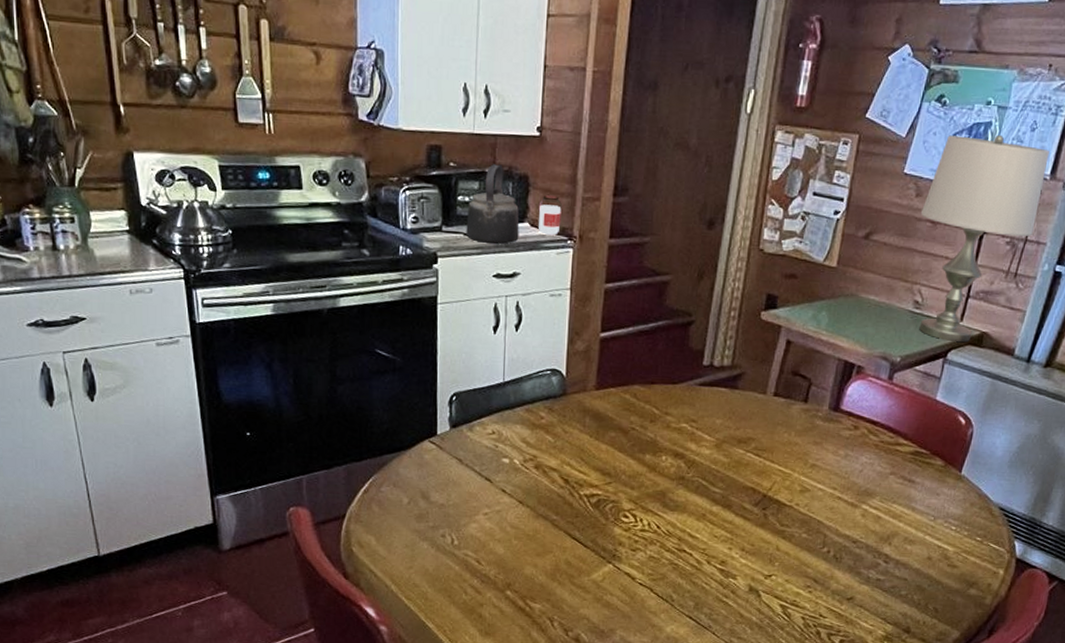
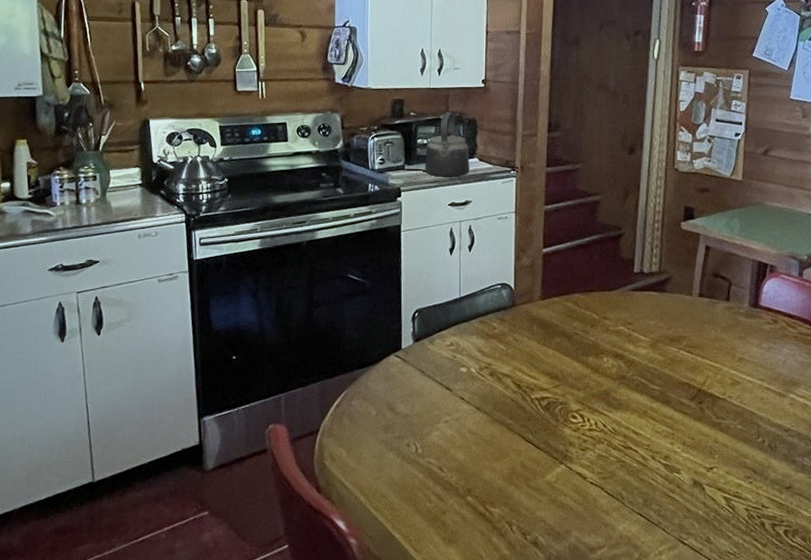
jar: present [538,194,562,235] -> none [485,134,505,167]

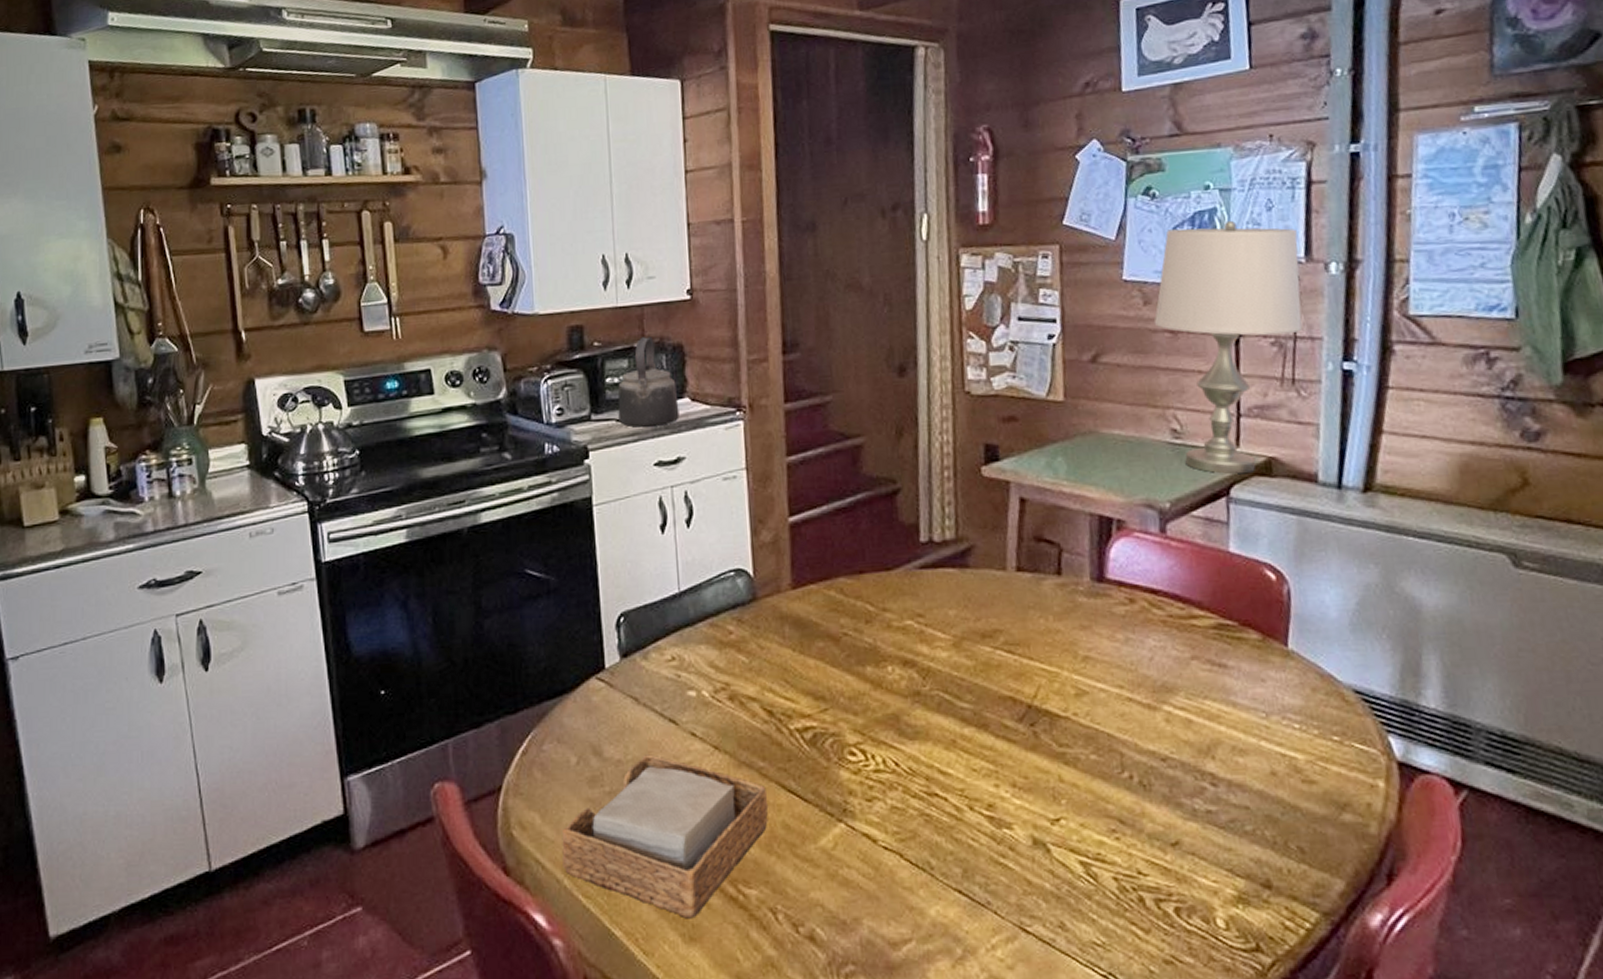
napkin holder: none [361,411,512,527] -> present [561,754,769,919]

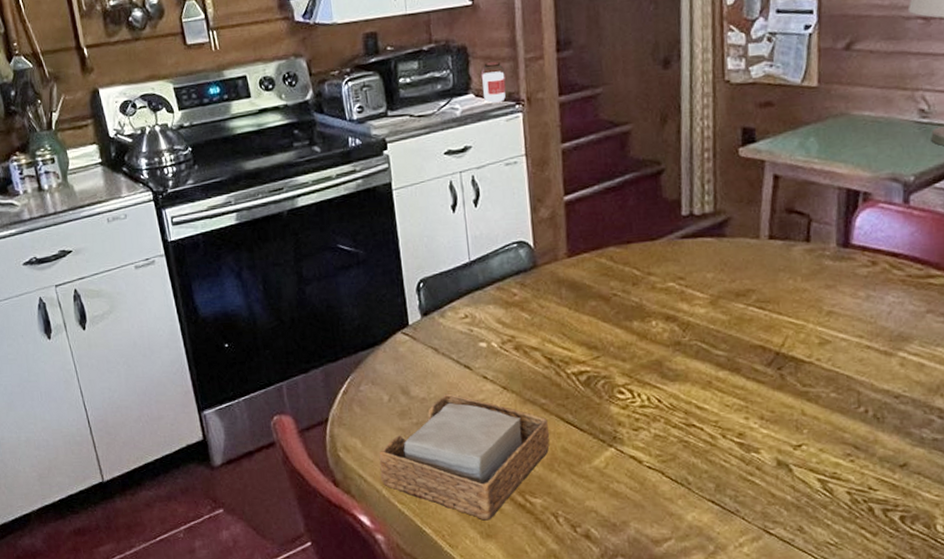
kettle: present [618,336,679,427] -> none [410,40,465,121]
jar: none [698,362,726,409] -> present [480,61,506,103]

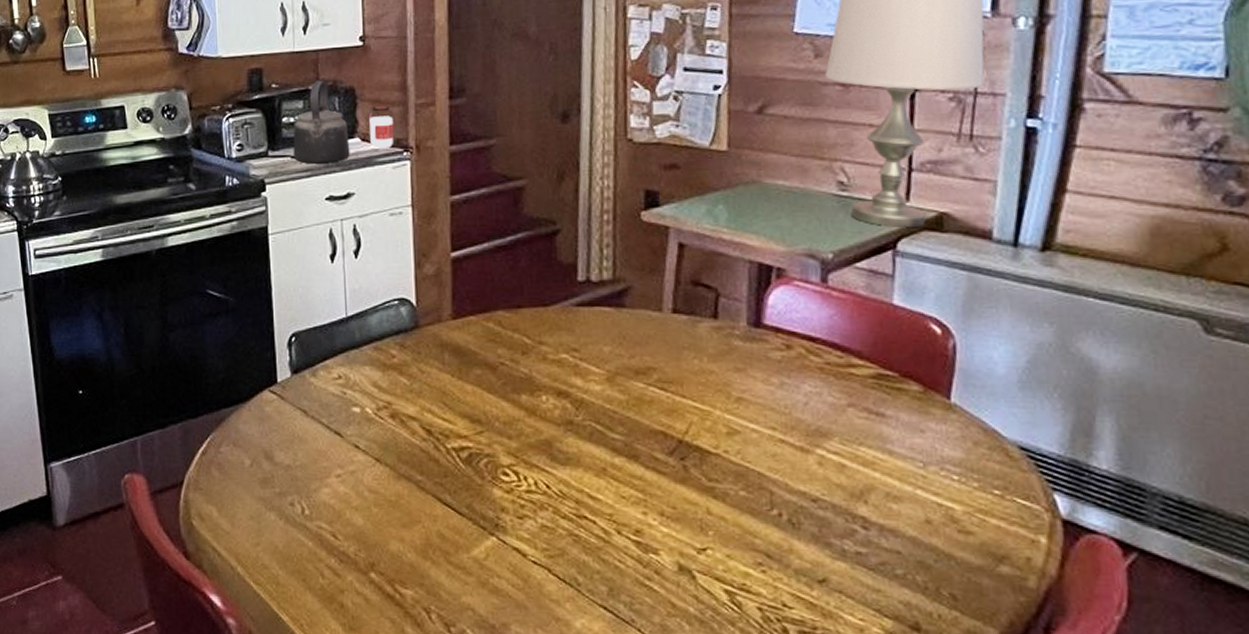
napkin holder: present [379,393,550,521] -> none [236,462,425,611]
kettle: none [410,40,465,121] -> present [293,80,350,164]

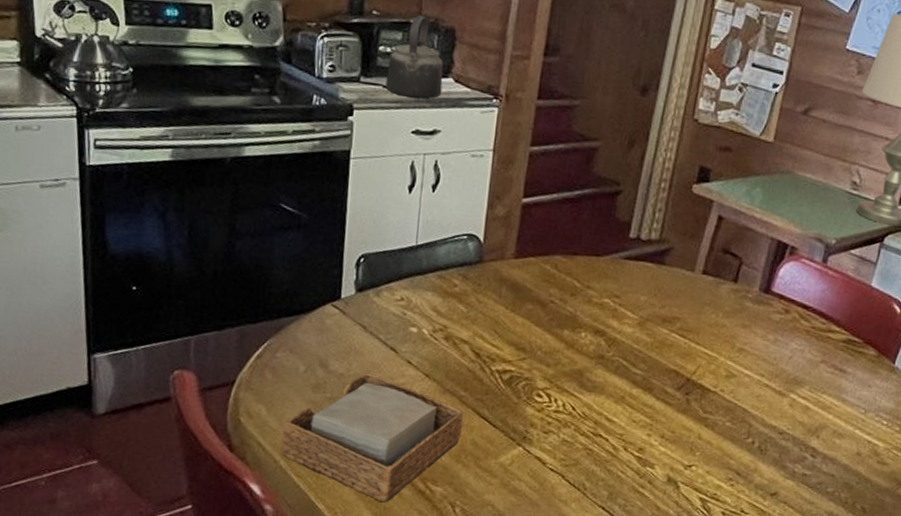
napkin holder: none [236,462,425,611] -> present [281,372,463,503]
jar: present [368,105,394,149] -> none [463,50,489,93]

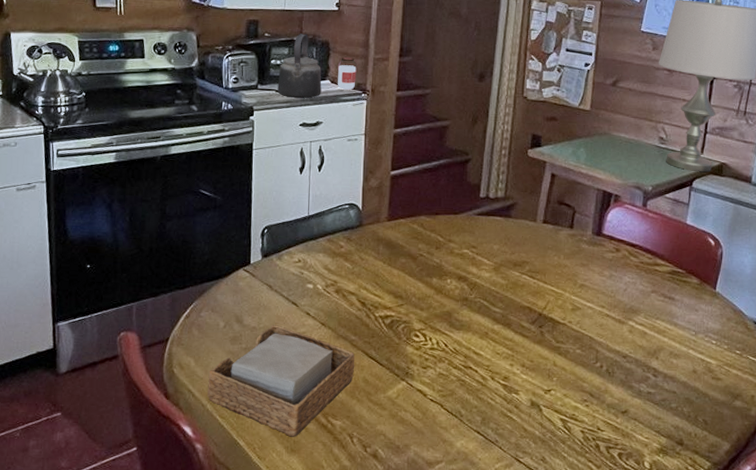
jar: none [463,50,489,93] -> present [337,56,357,90]

